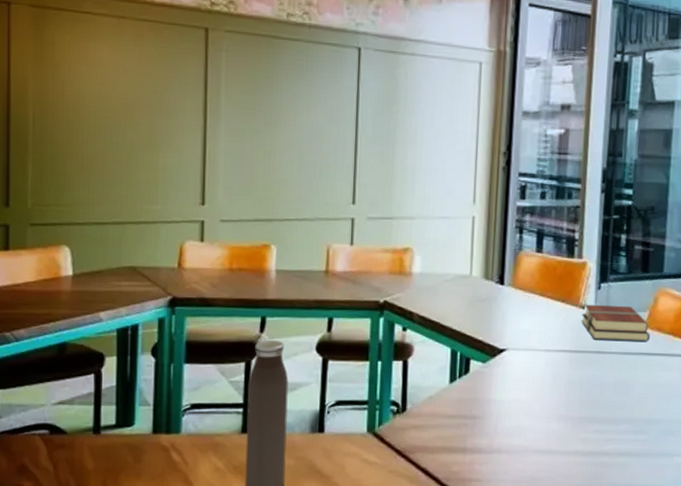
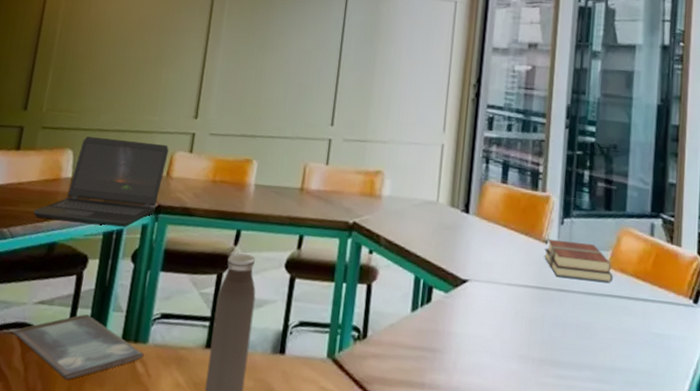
laptop computer: none [36,231,177,324] -> present [33,136,169,228]
tablet: none [36,411,178,474] -> present [13,314,144,380]

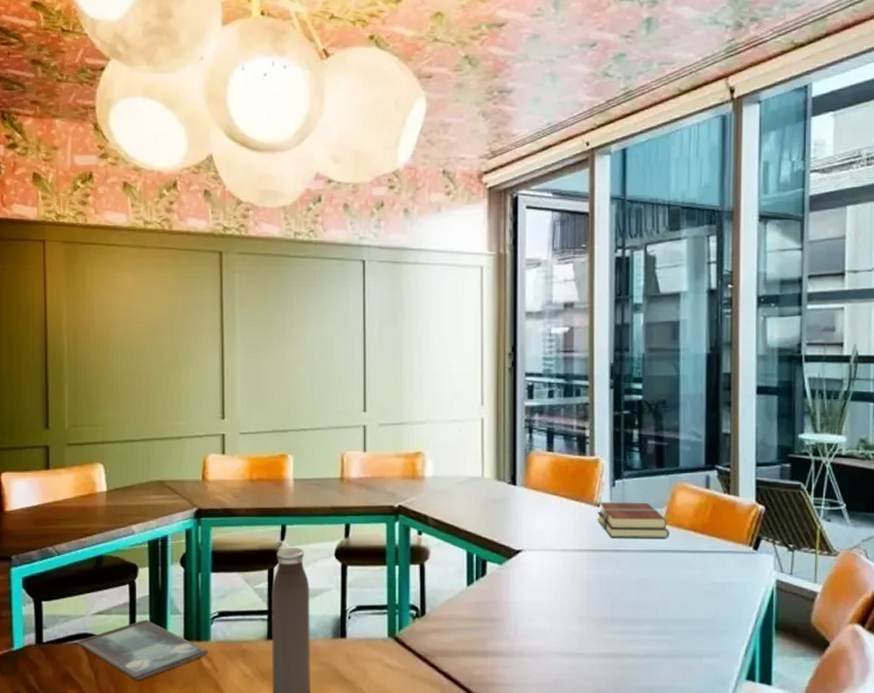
laptop computer: present [33,136,169,228] -> none [75,449,201,535]

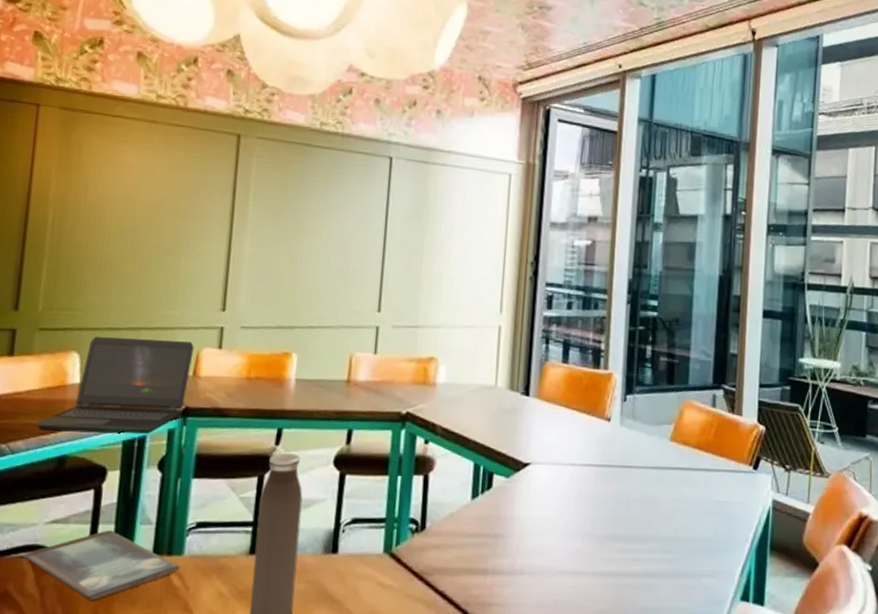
laptop computer: none [75,449,201,535] -> present [36,337,194,435]
books: present [597,502,669,538] -> none [607,416,676,455]

